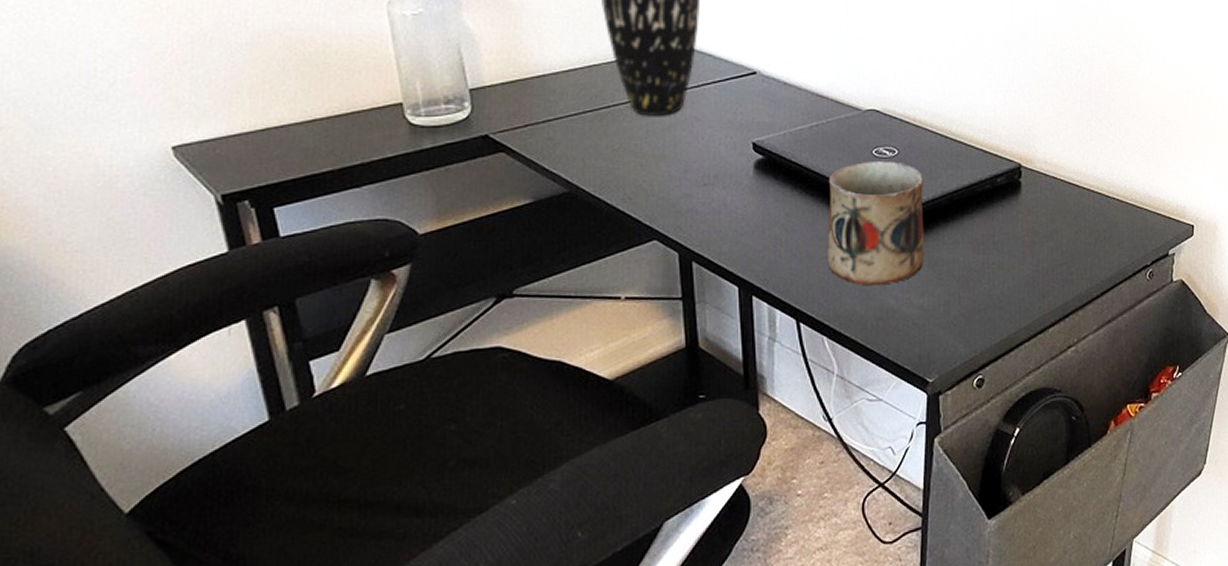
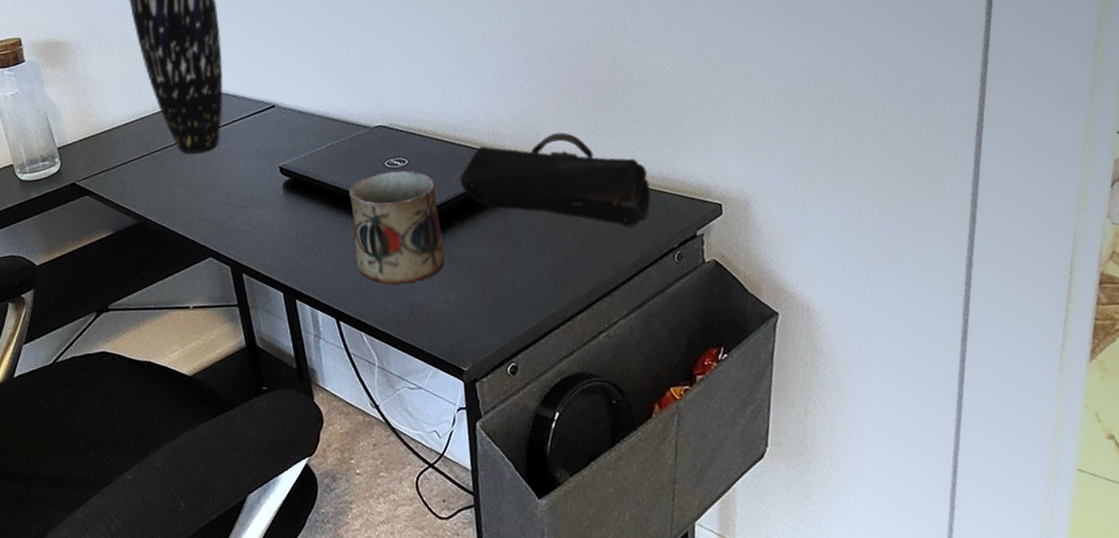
pencil case: none [950,139,1133,241] -> present [459,132,651,227]

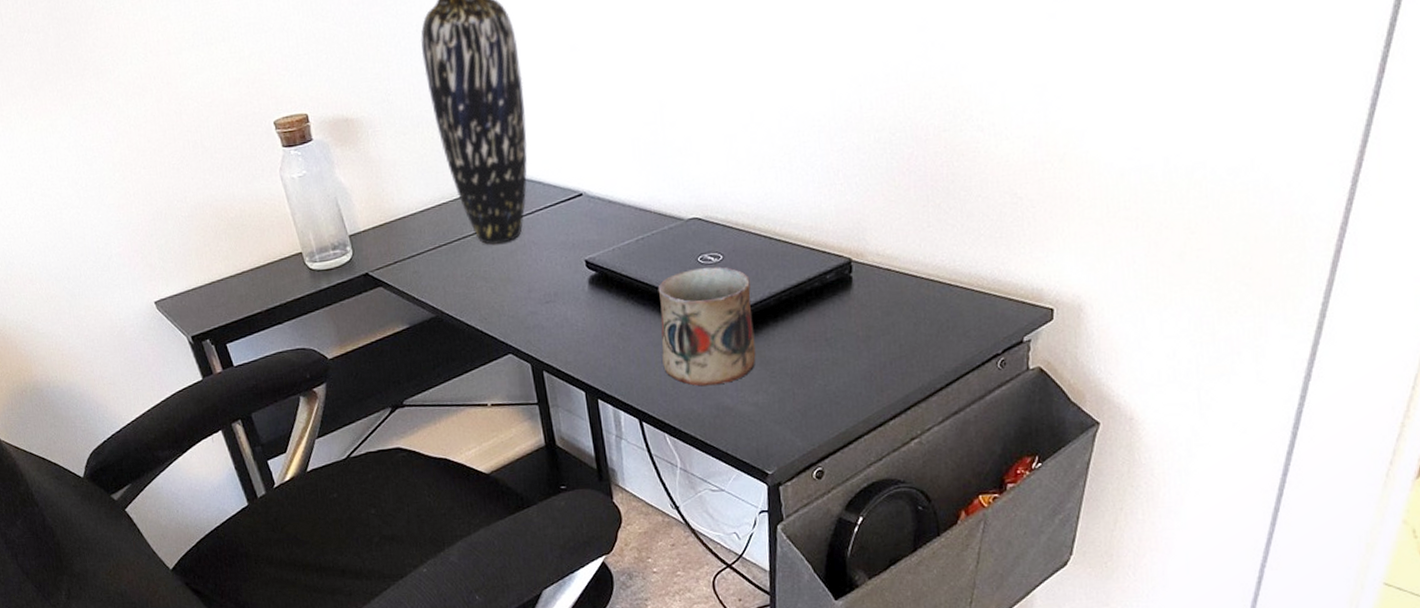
pencil case: present [459,132,651,227] -> none [777,229,980,331]

